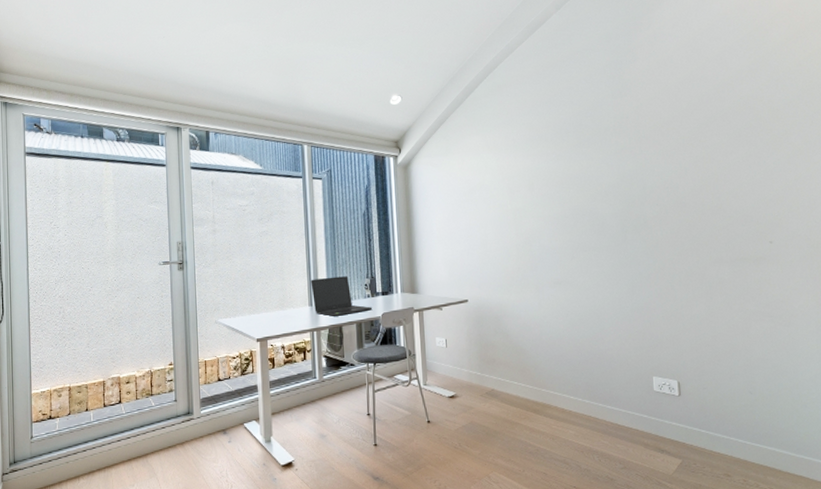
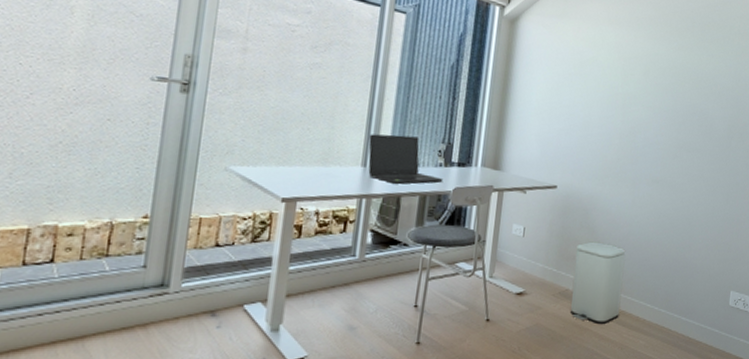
pedal bin: none [495,344,545,418] -> present [570,241,626,324]

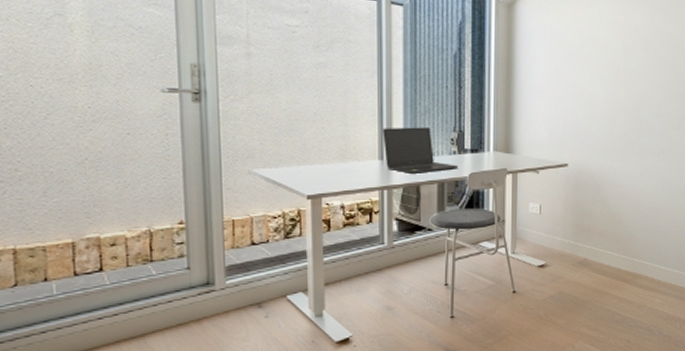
pedal bin: present [570,241,626,324] -> none [589,213,638,287]

